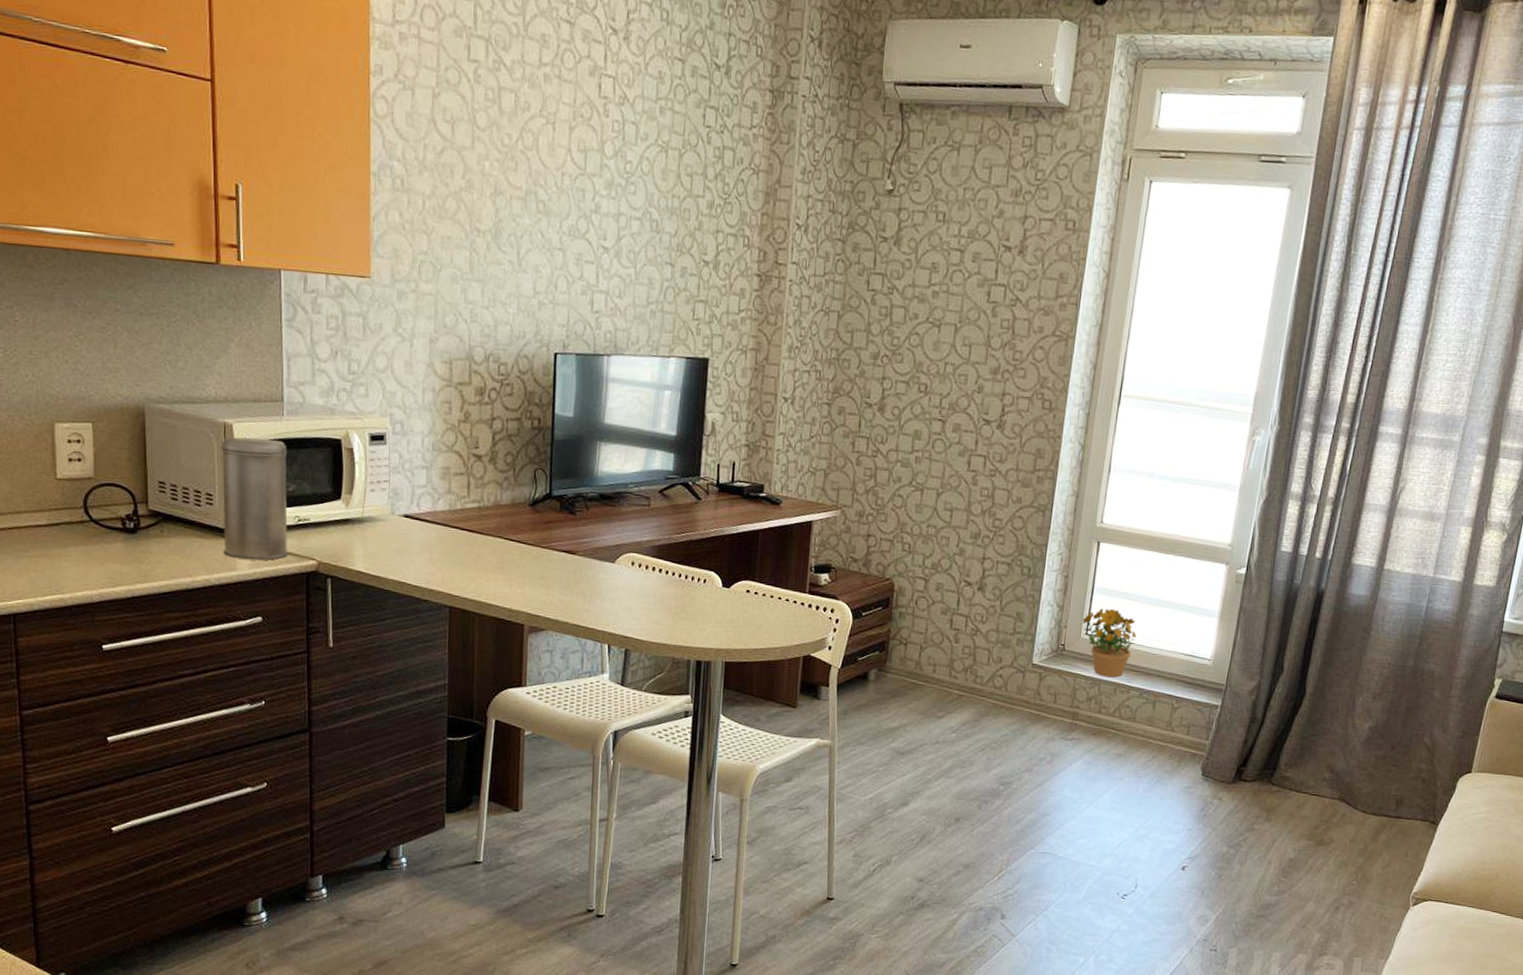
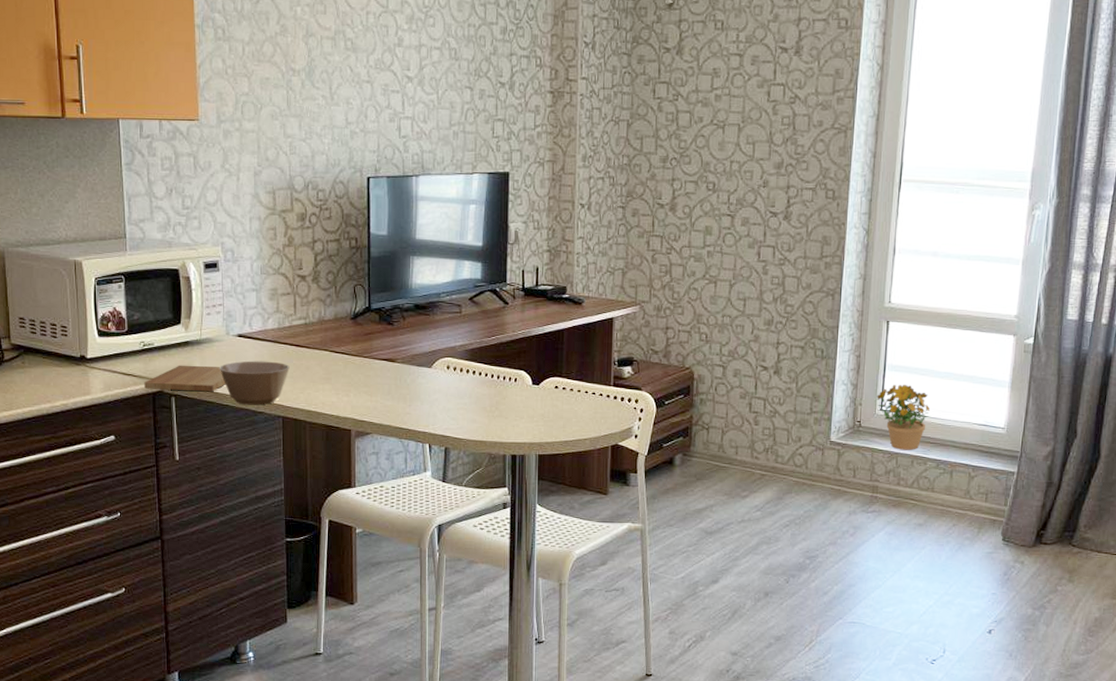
canister: present [221,437,289,561] -> none [72,272,137,384]
cutting board: none [297,544,389,576] -> present [144,365,226,392]
bowl: none [381,544,460,593] -> present [219,361,290,405]

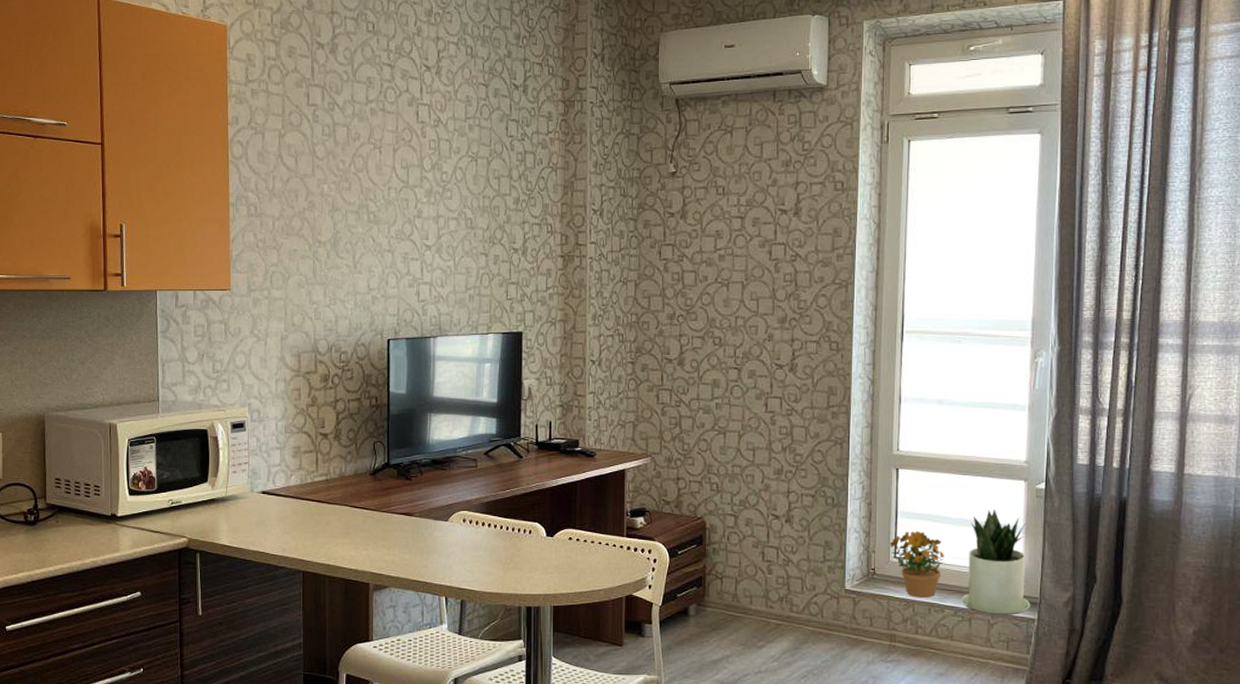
cutting board: present [144,365,226,392] -> none [171,521,249,548]
bowl: present [219,361,290,405] -> none [242,516,311,560]
planter: none [944,364,1012,469] -> present [961,510,1031,616]

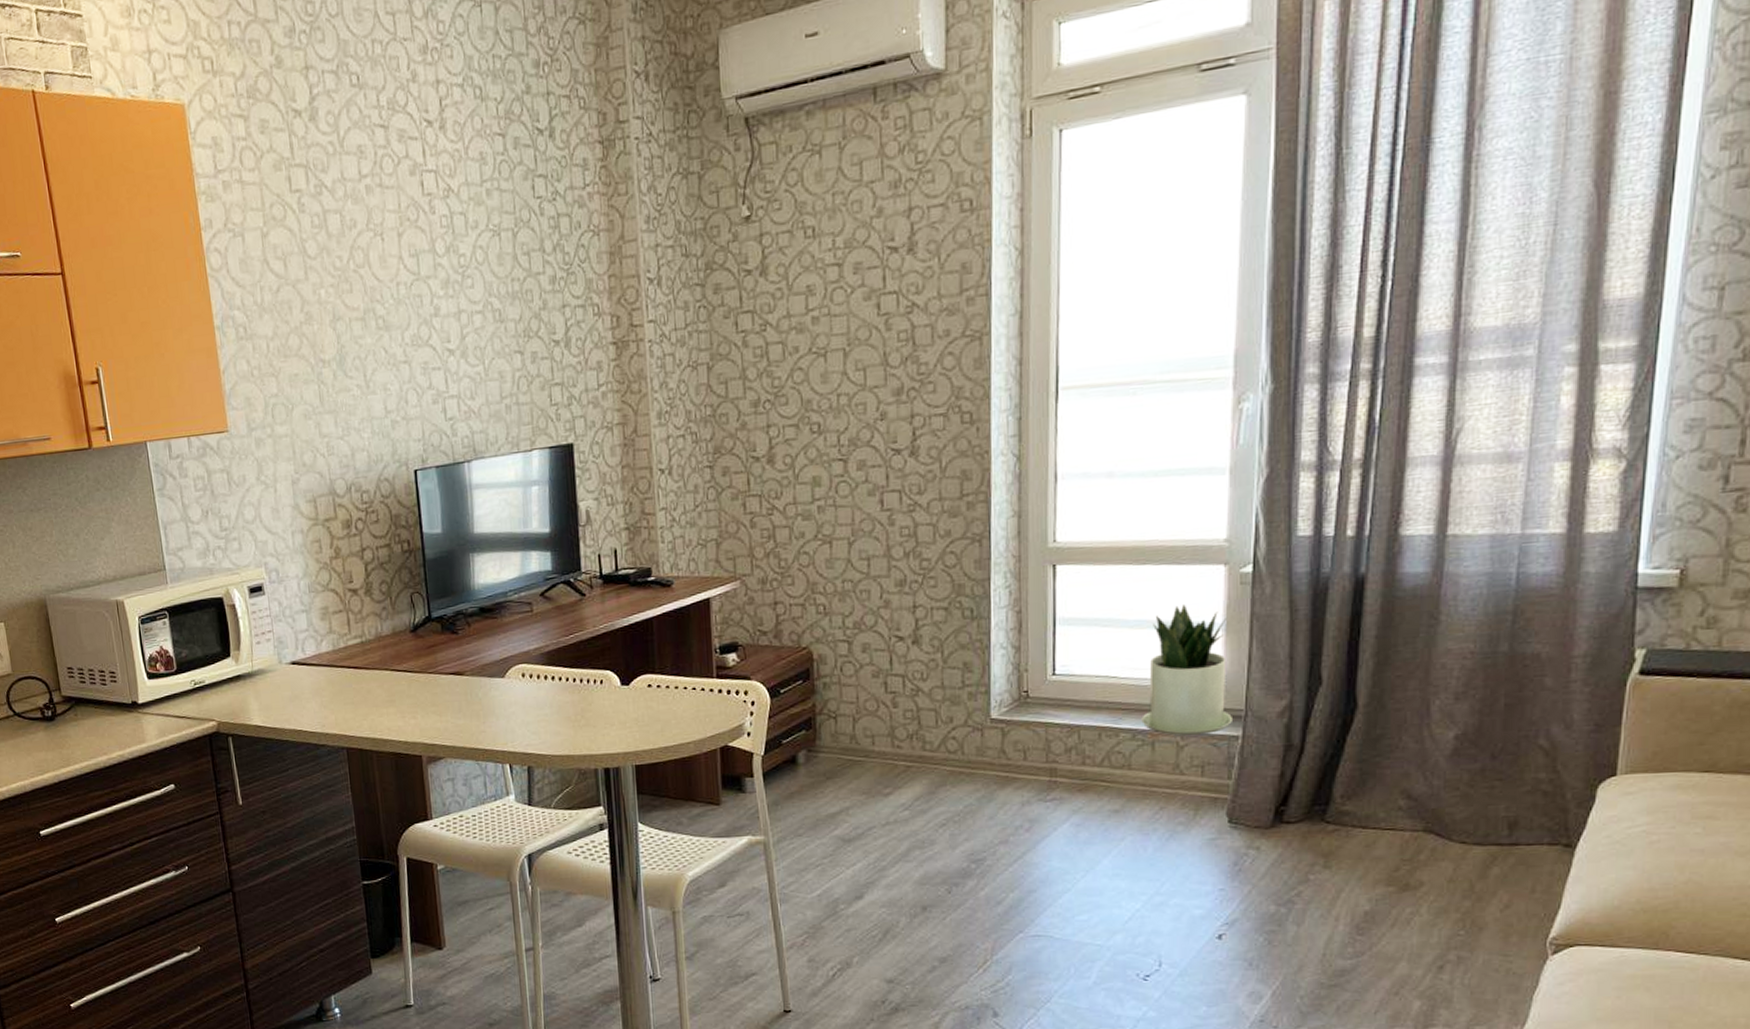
flowerpot: present [890,531,944,599] -> none [1047,639,1118,723]

